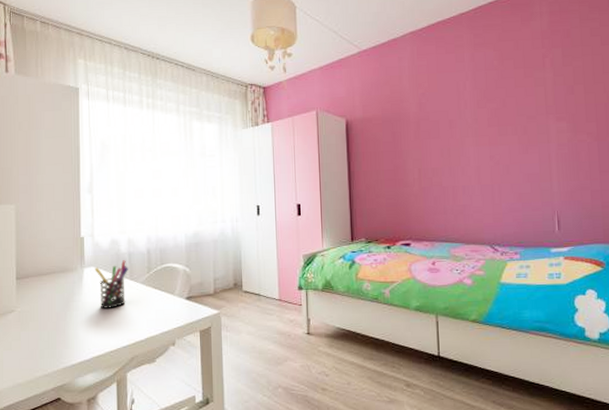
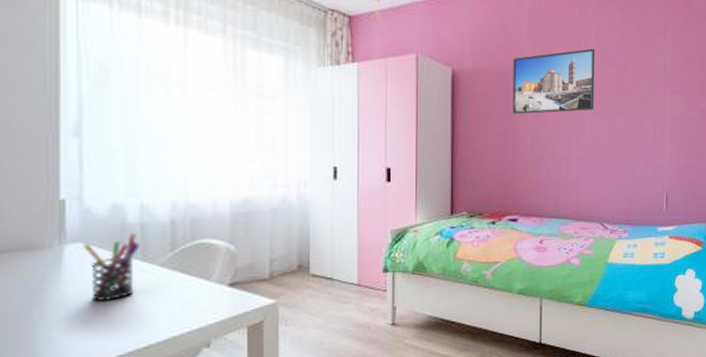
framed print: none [398,88,476,152] -> present [512,48,595,114]

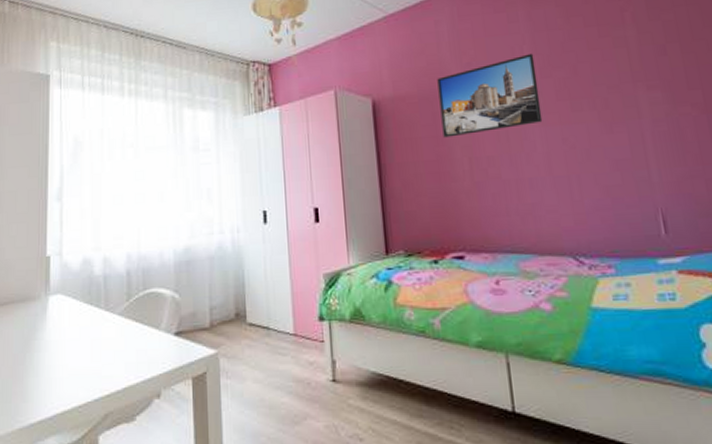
pen holder: present [83,234,140,301] -> none [62,285,103,348]

